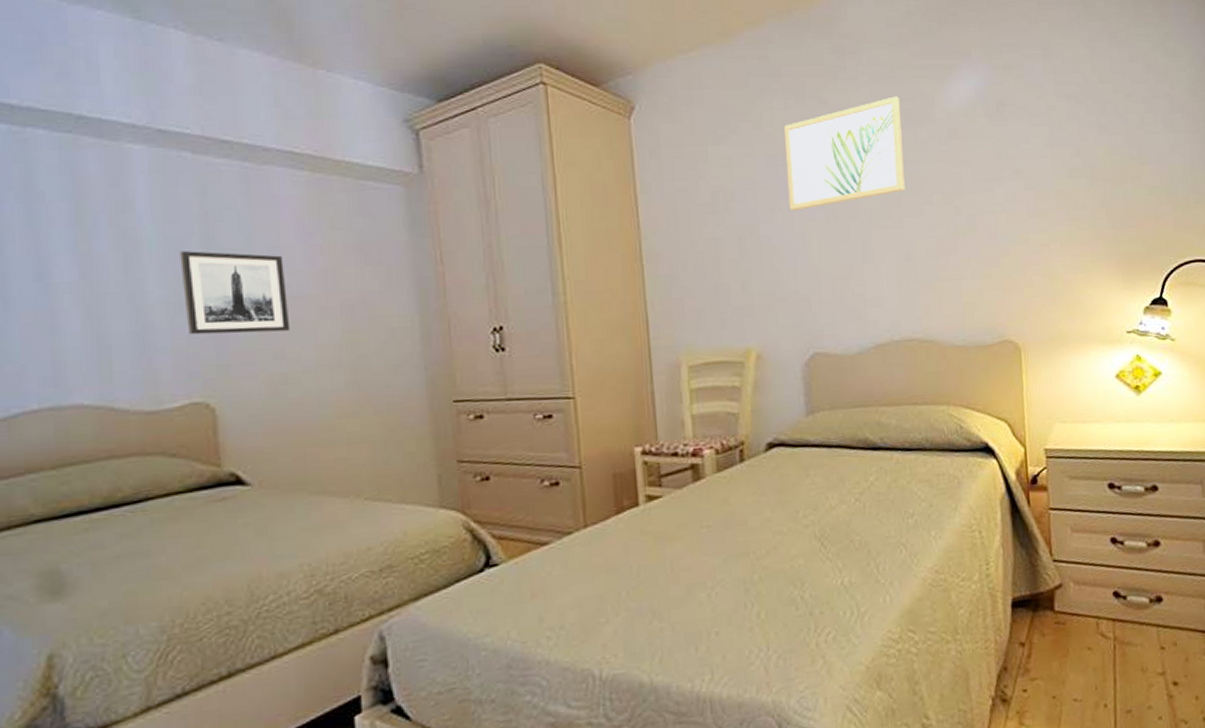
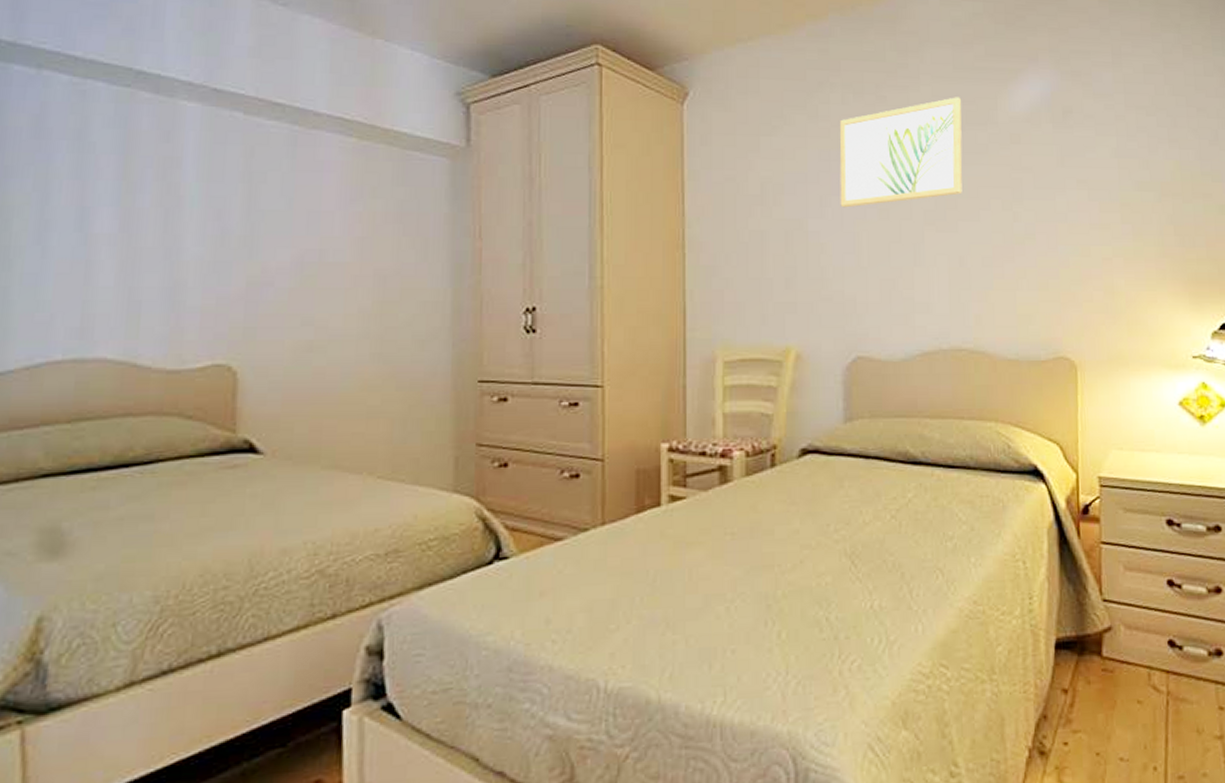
wall art: present [180,251,291,335] -> none [219,210,322,297]

